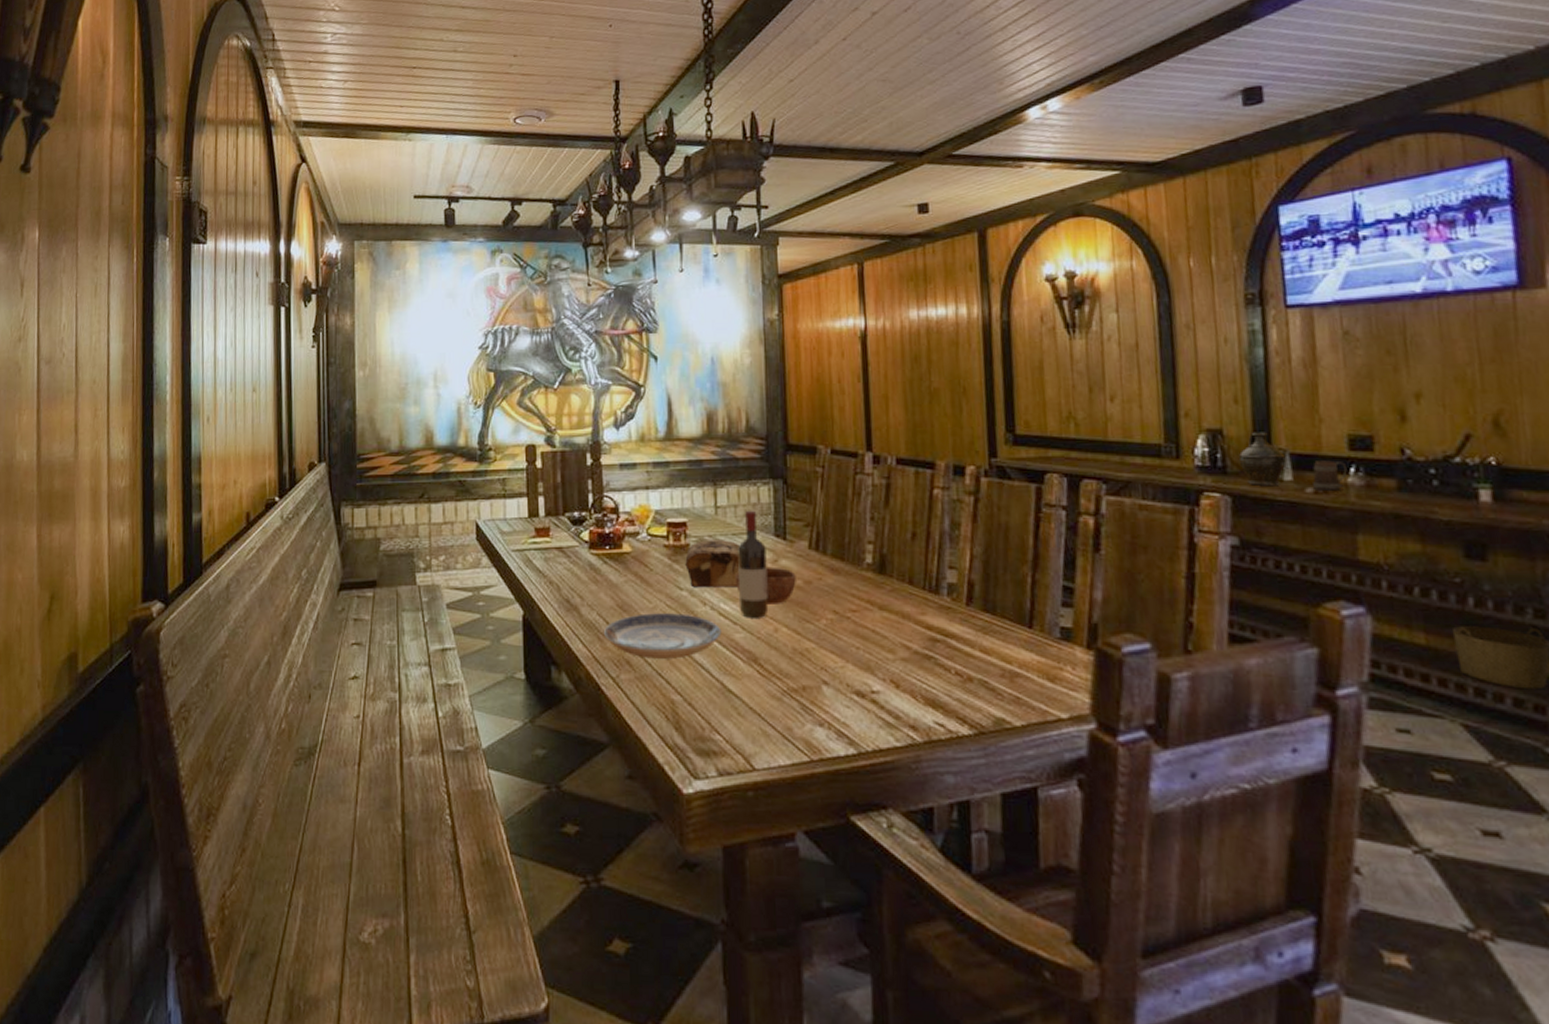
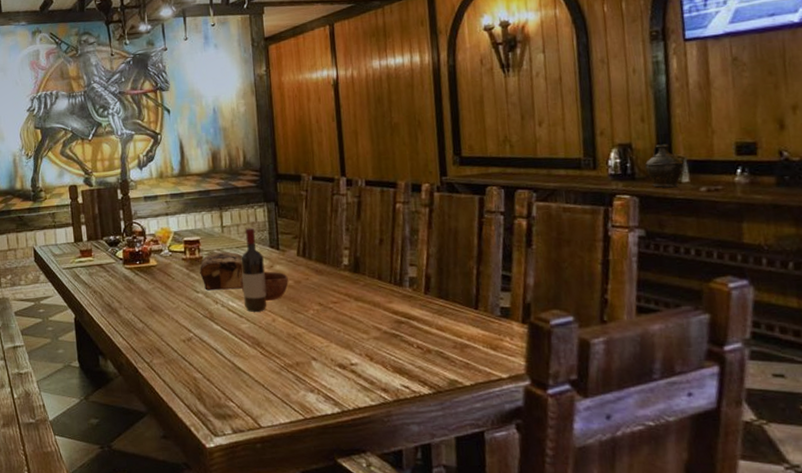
plate: present [603,613,722,659] -> none [138,311,231,347]
beer mug: present [1313,460,1348,491] -> none [706,164,735,189]

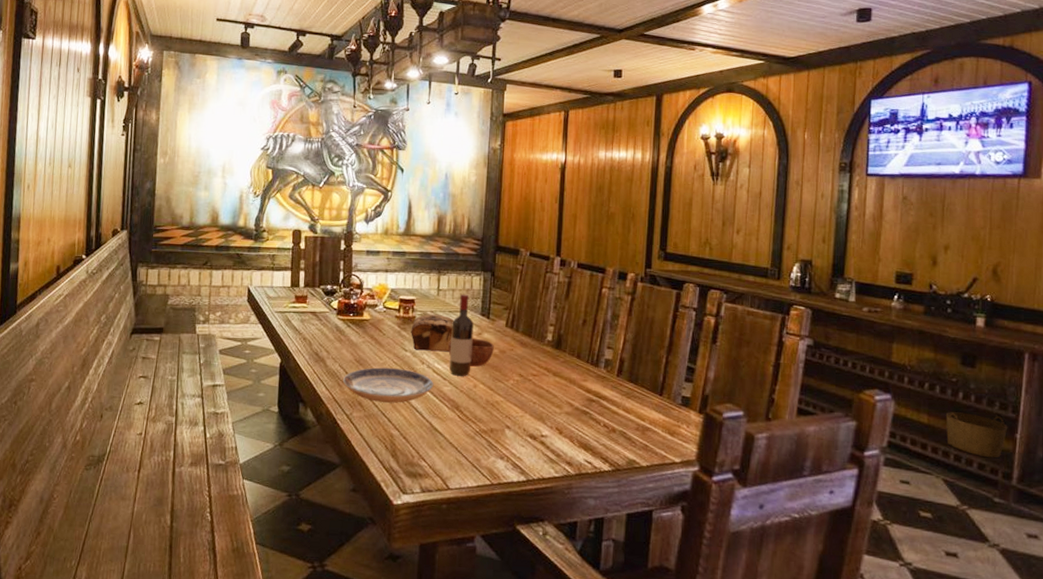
plate: none [138,311,231,347] -> present [342,367,434,403]
ceramic jug: present [644,144,684,188] -> none [820,264,852,304]

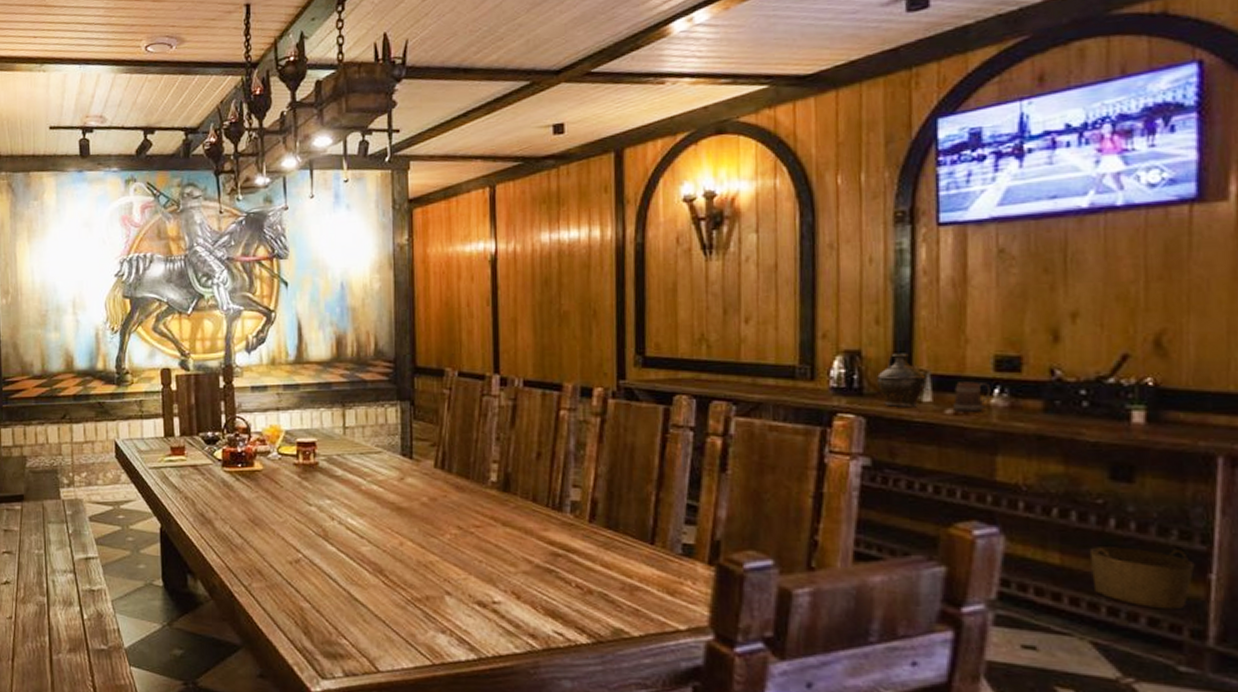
plate: present [342,367,434,403] -> none [236,527,349,569]
bread loaf: present [411,314,453,352] -> none [314,457,367,504]
bowl: present [447,338,494,367] -> none [362,484,422,520]
wine bottle: present [449,294,474,376] -> none [365,430,394,532]
ceramic jug: none [820,264,852,304] -> present [876,353,926,407]
beer mug: none [868,288,893,311] -> present [953,381,992,412]

